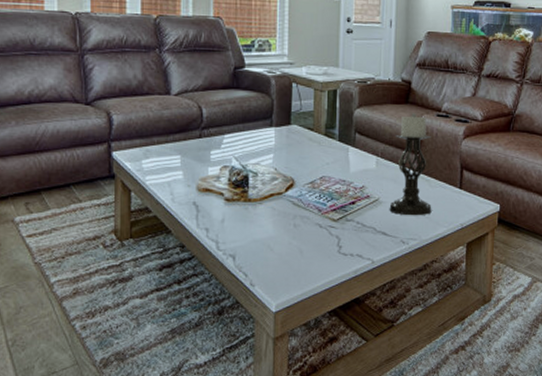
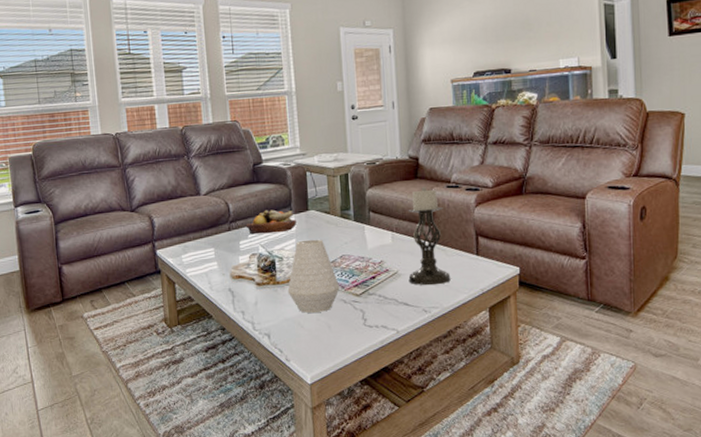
fruit bowl: none [219,119,276,146] -> present [245,209,296,234]
vase: none [259,156,316,235] -> present [287,239,340,313]

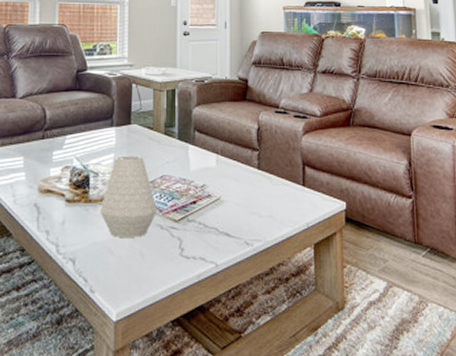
fruit bowl: present [245,209,296,234] -> none [61,120,117,146]
candle holder: present [408,187,451,286] -> none [231,110,275,216]

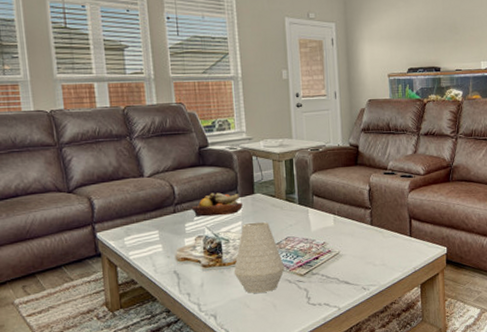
fruit bowl: none [61,120,117,146] -> present [191,192,243,217]

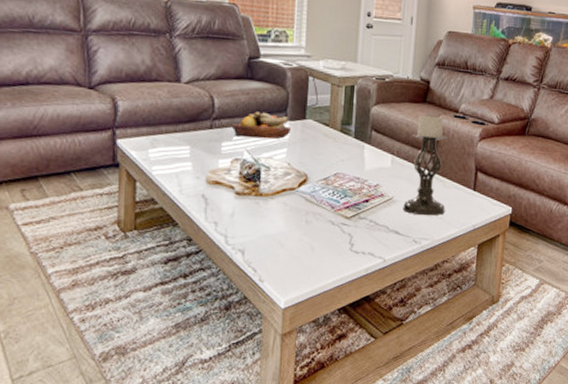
vase: present [233,221,285,293] -> none [270,151,329,232]
candle holder: none [349,173,387,265] -> present [403,113,447,216]

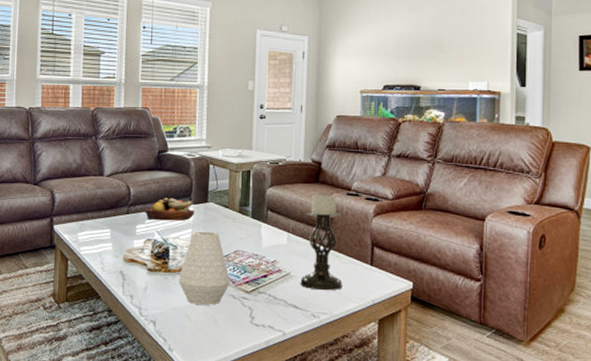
vase: none [270,151,329,232] -> present [178,231,230,305]

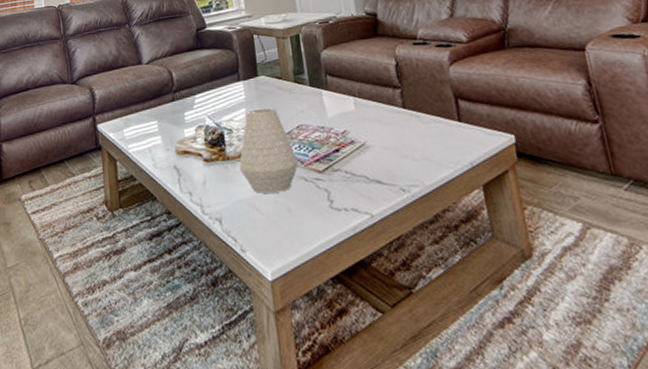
fruit bowl: present [144,197,194,221] -> none [190,76,245,104]
candle holder: present [300,192,343,291] -> none [371,45,431,159]

